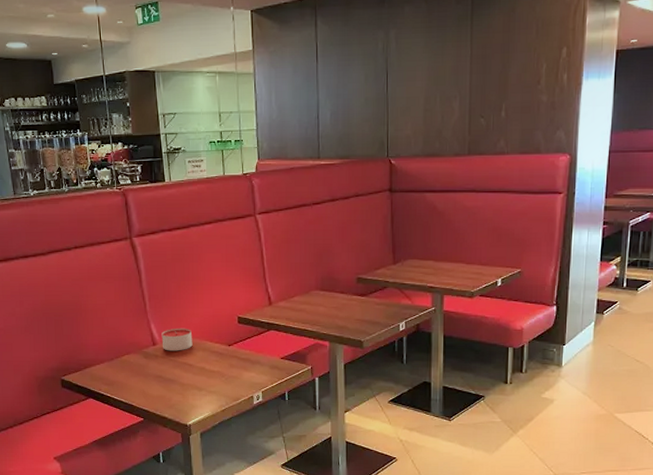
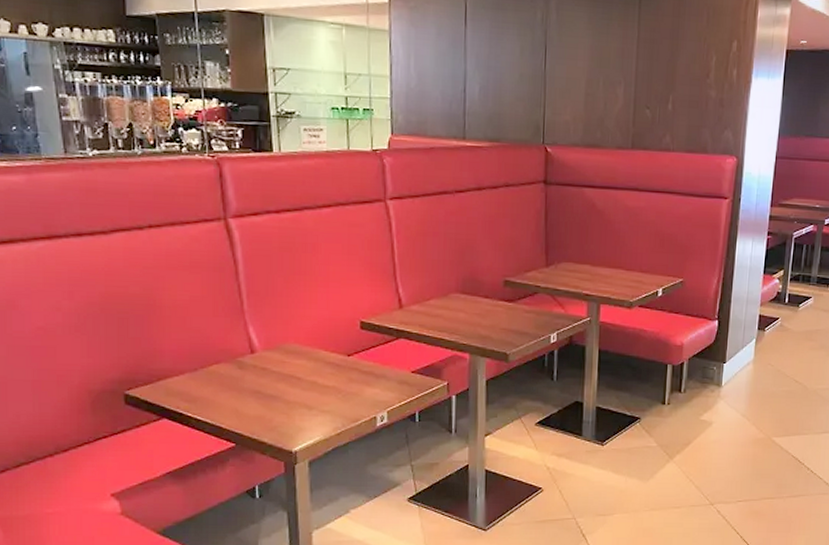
candle: present [161,328,193,351] -> none [262,332,303,361]

